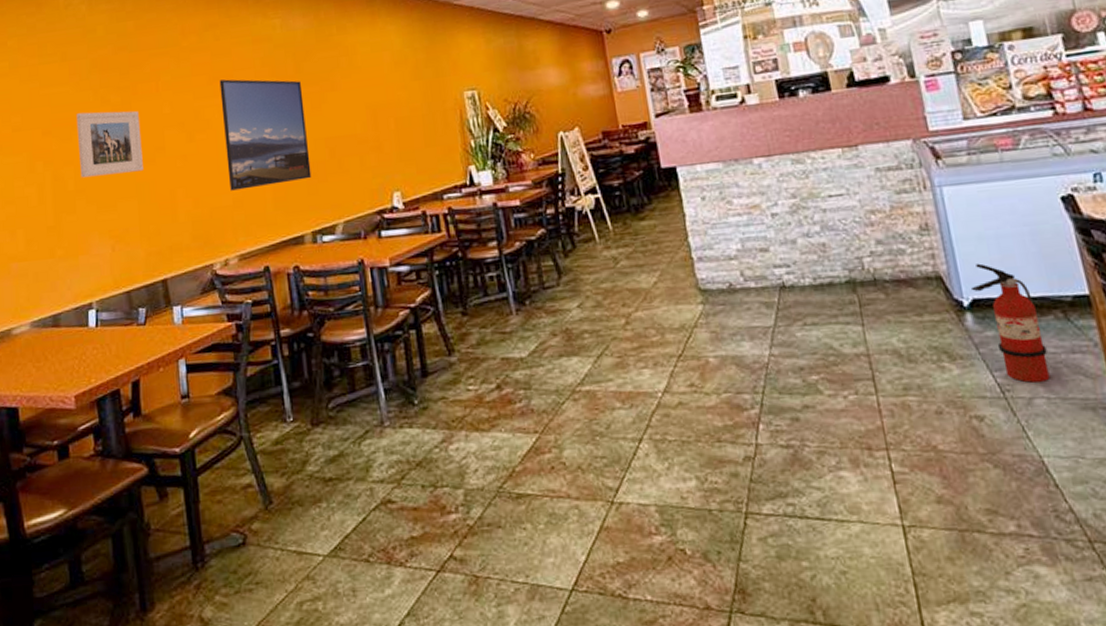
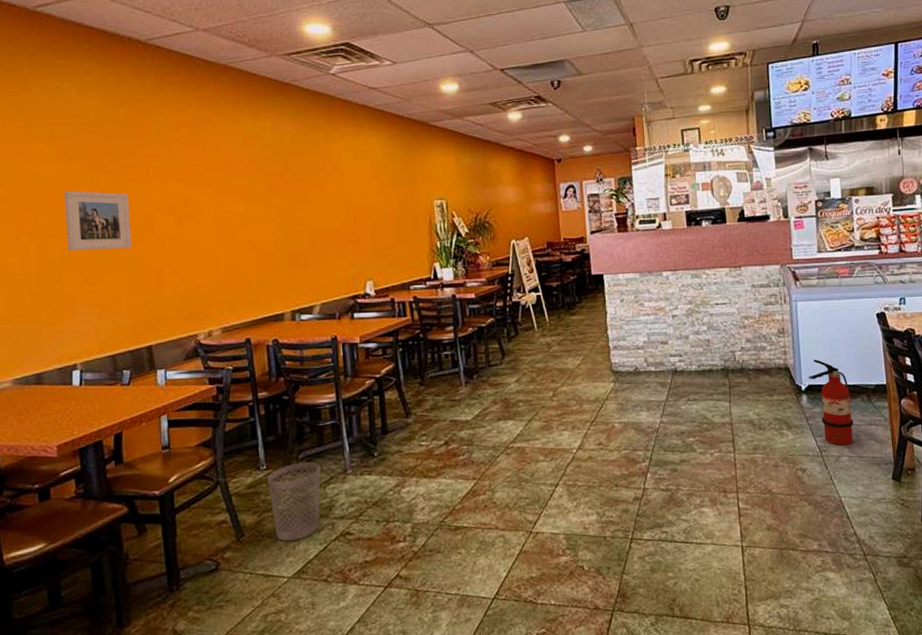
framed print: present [219,79,312,191] -> none [210,172,293,271]
wastebasket: none [295,411,356,510] -> present [267,461,321,541]

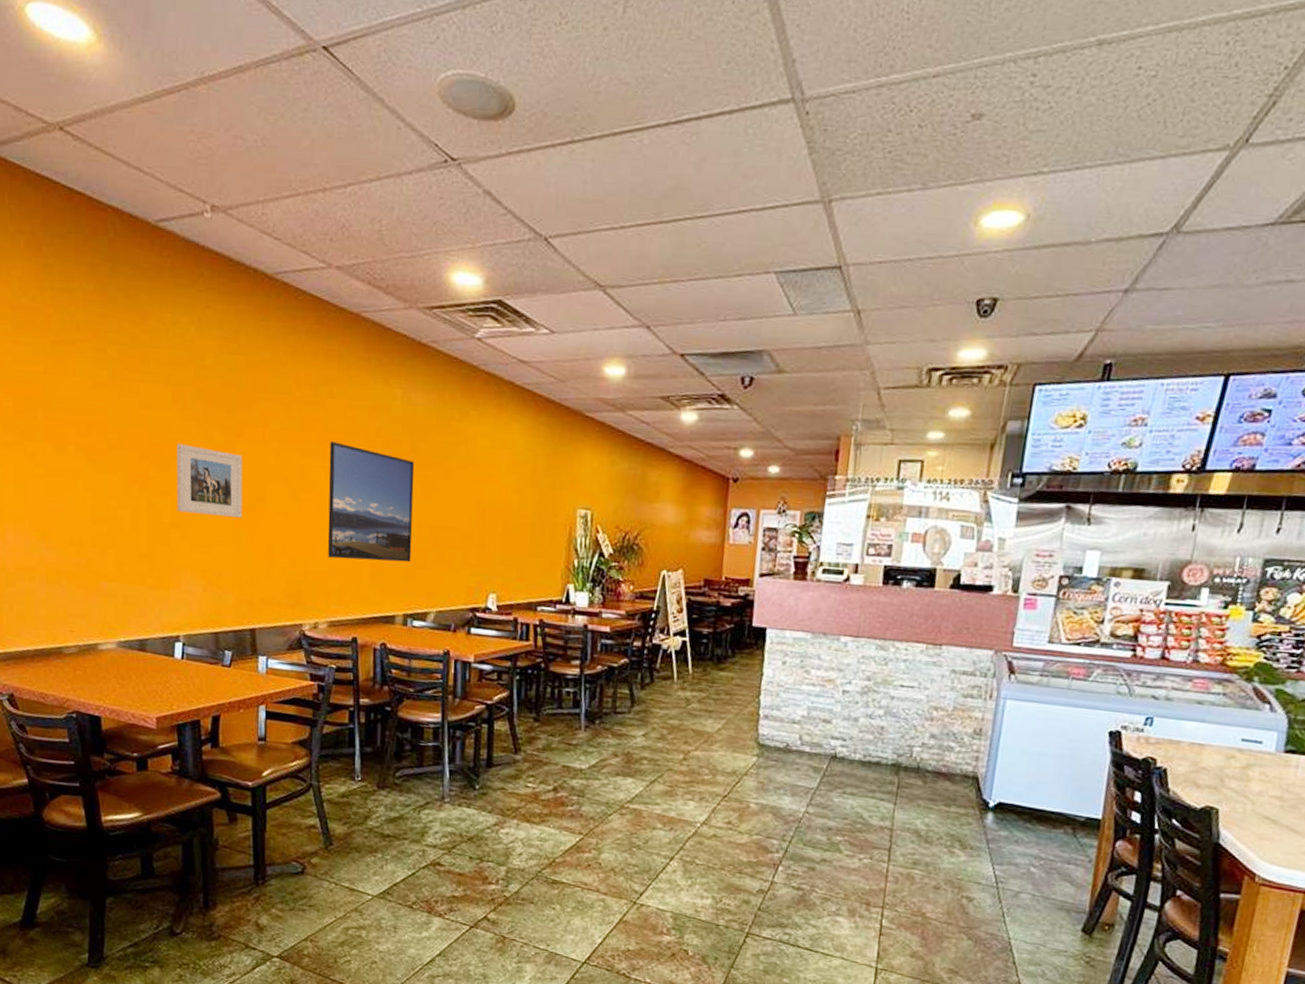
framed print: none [210,172,293,271] -> present [327,442,415,563]
wastebasket: present [267,461,321,541] -> none [361,780,417,860]
fire extinguisher: present [808,359,853,446] -> none [1000,773,1051,881]

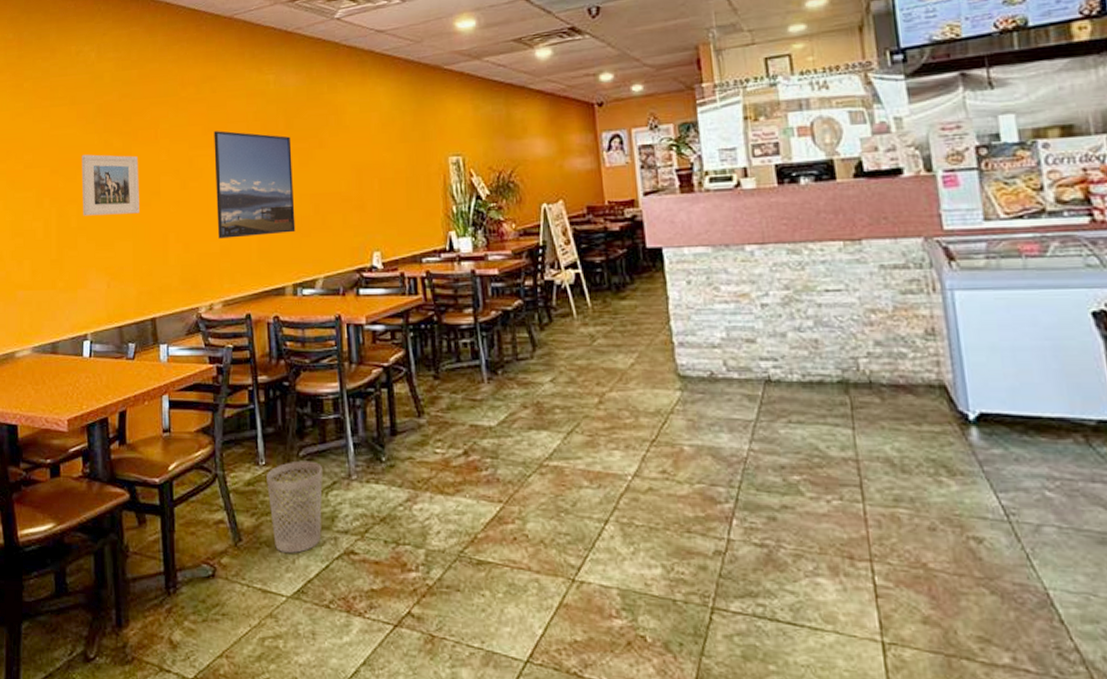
wastebasket: none [361,780,417,860] -> present [266,460,323,553]

